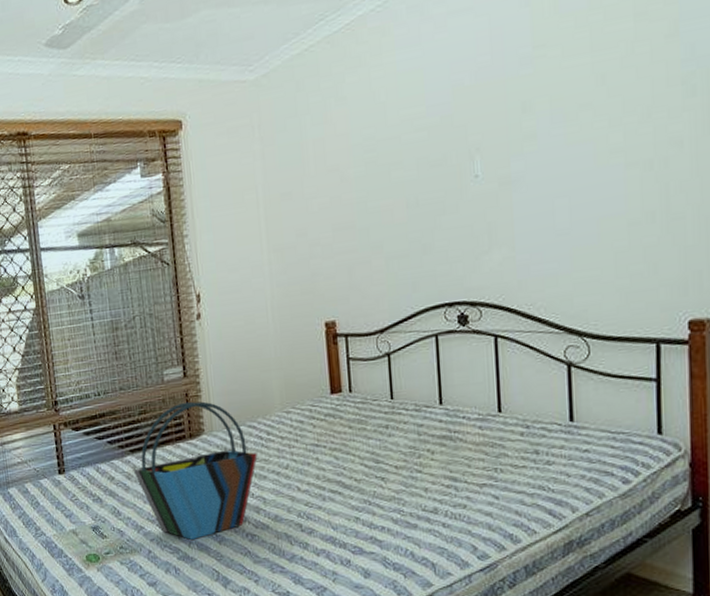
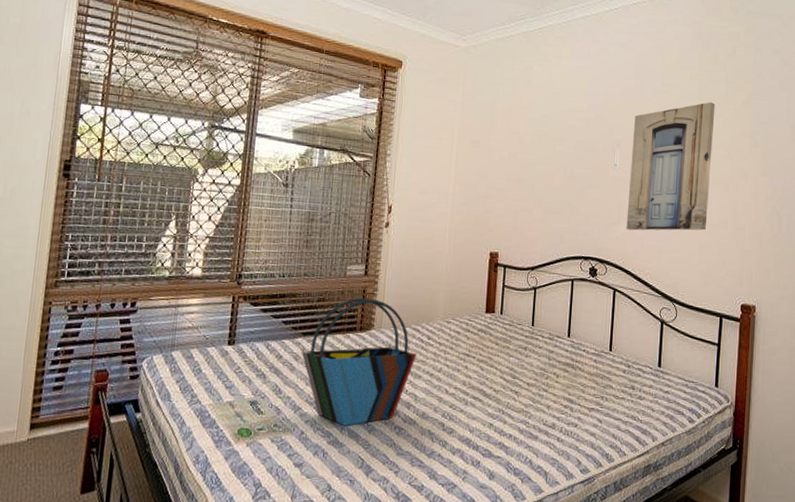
wall art: none [497,50,623,257] -> present [626,102,716,231]

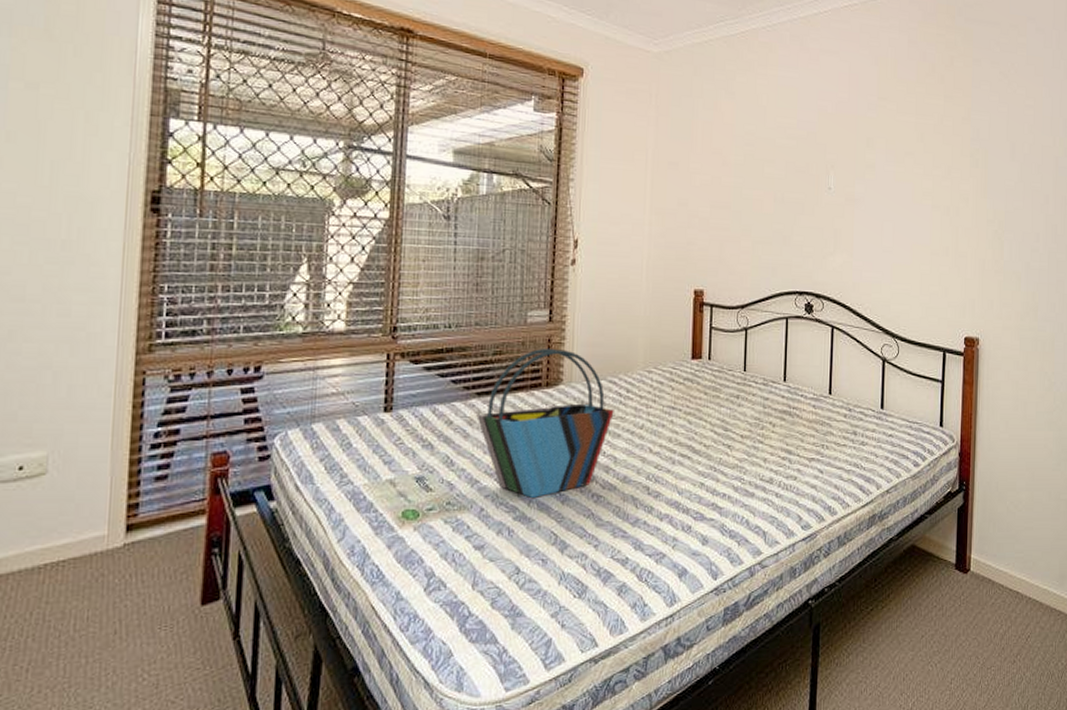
wall art: present [626,102,716,231] -> none [843,118,934,261]

